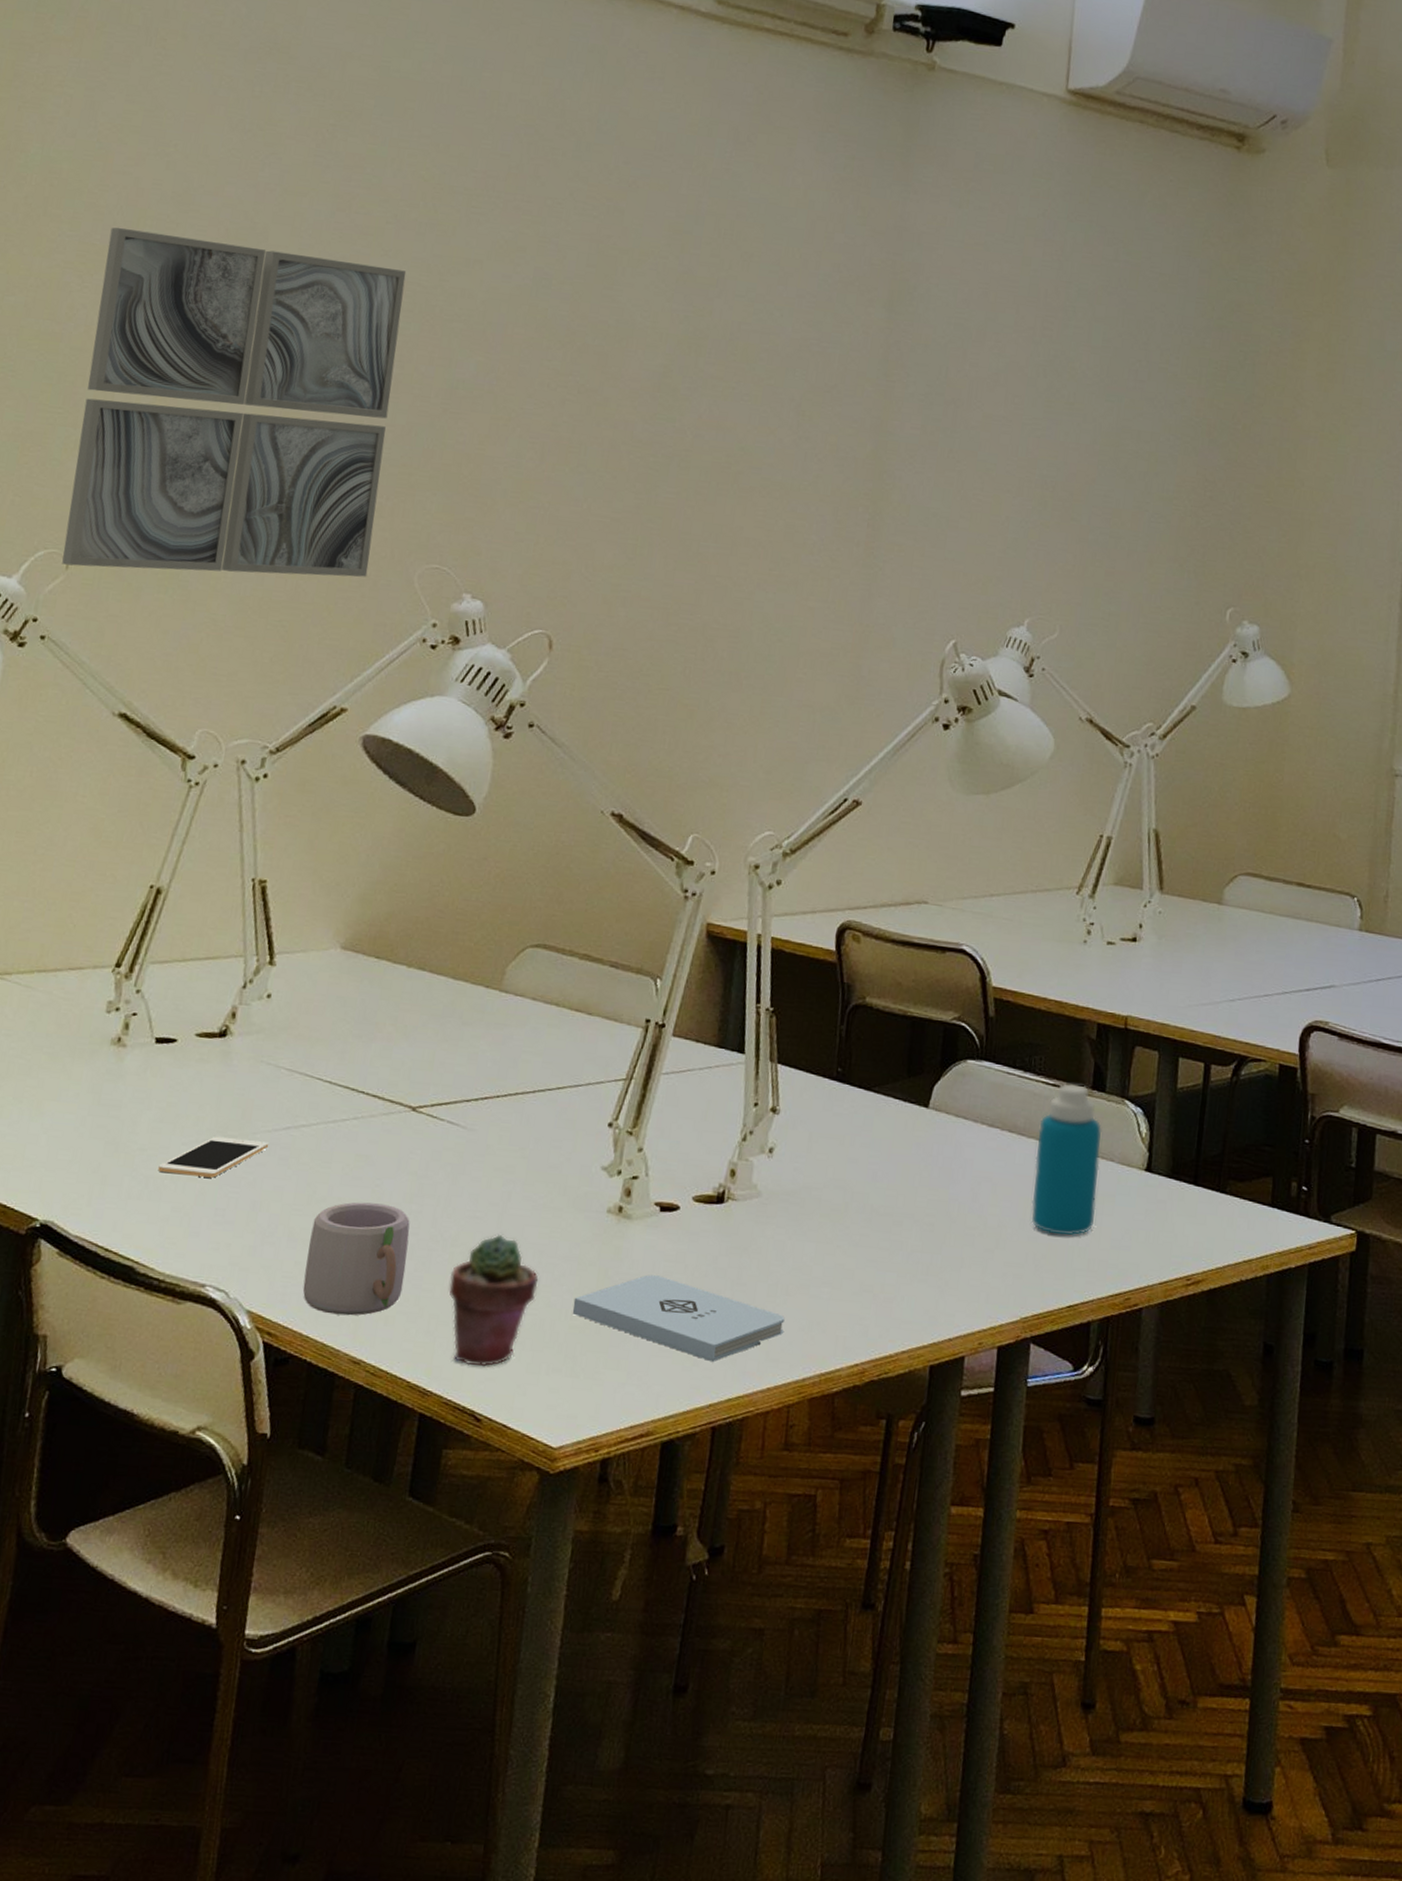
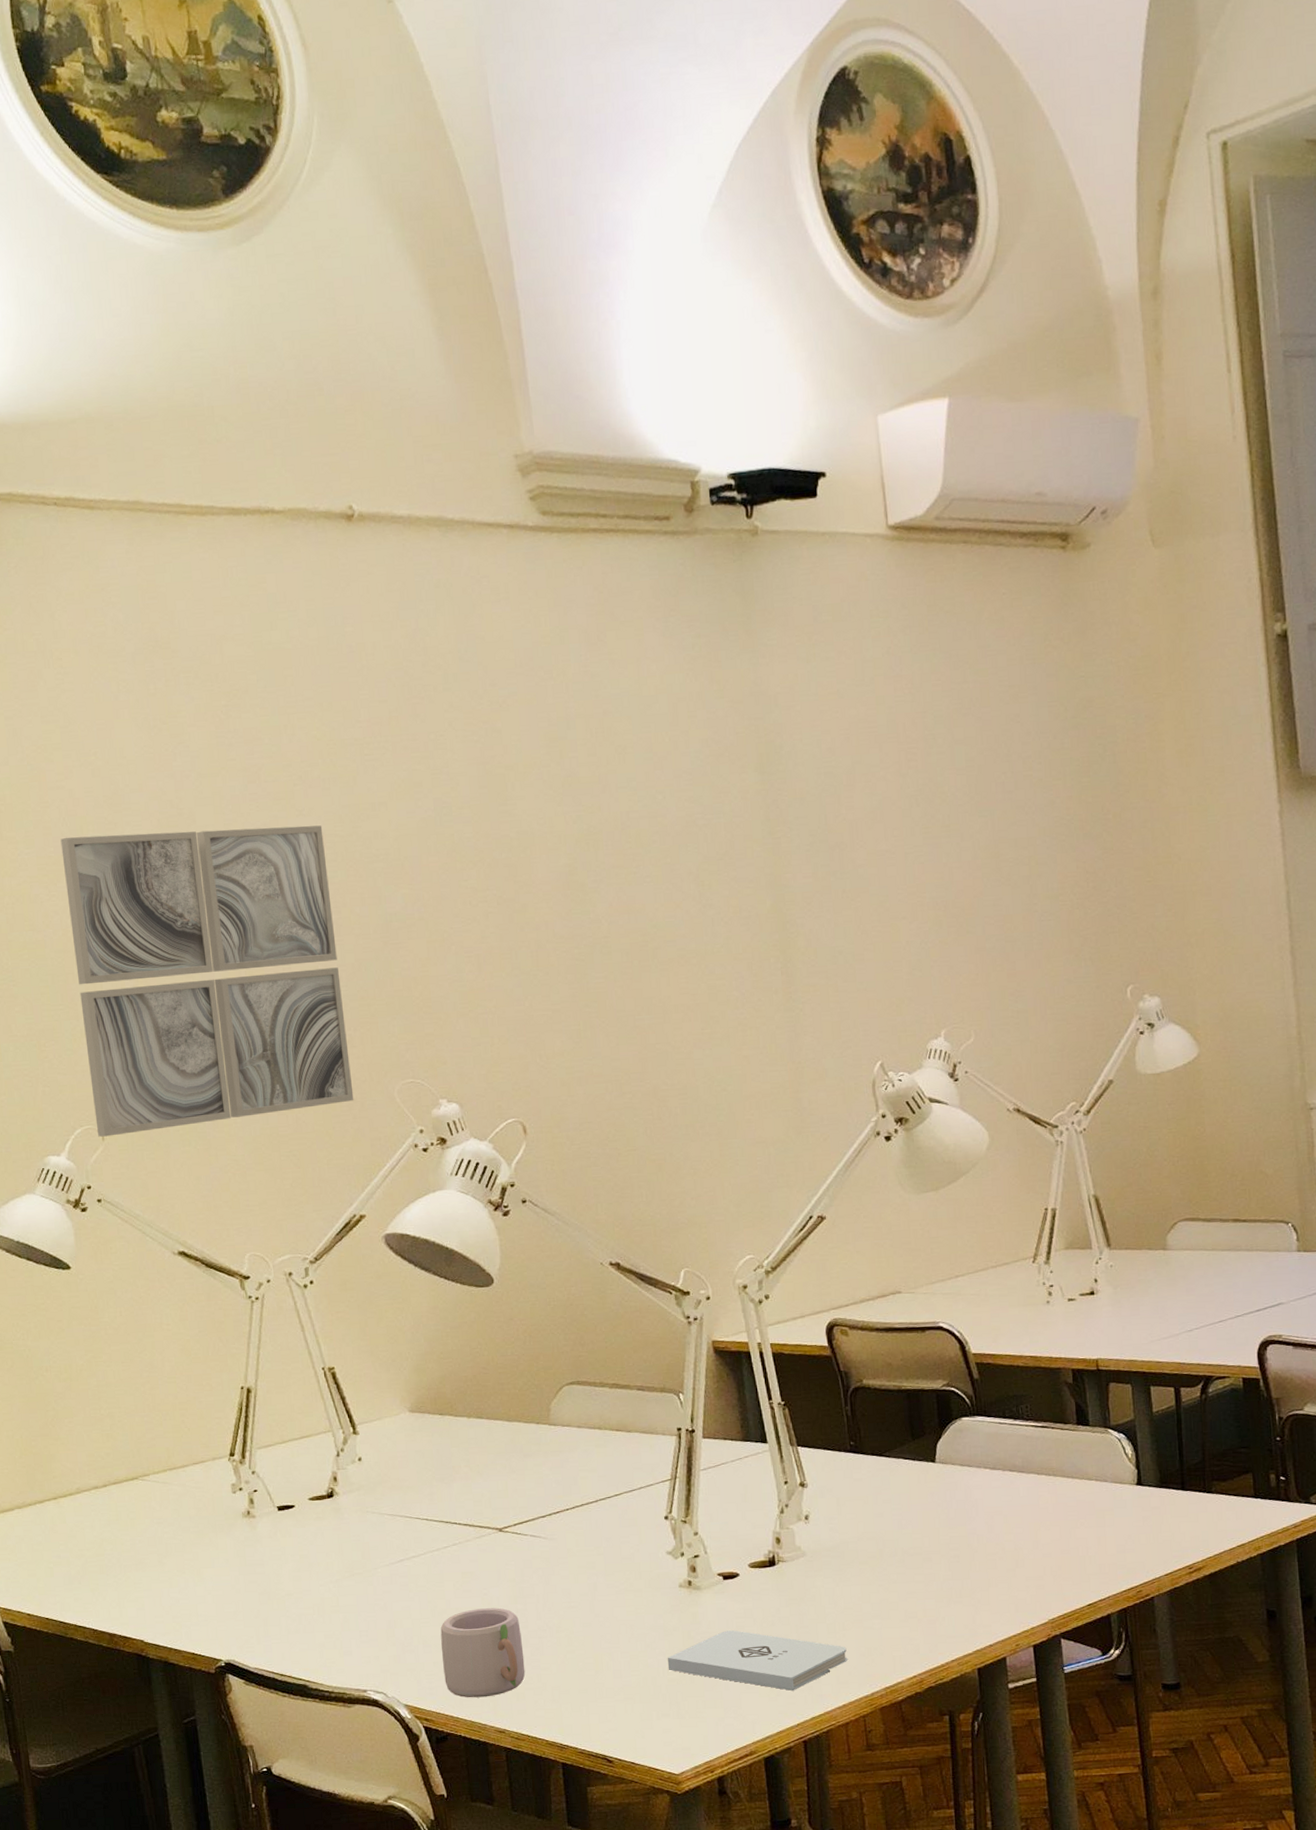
cell phone: present [158,1136,269,1178] -> none [306,1574,390,1610]
potted succulent: present [449,1233,539,1367] -> none [562,1617,636,1721]
bottle: present [1031,1083,1102,1236] -> none [1035,1423,1099,1549]

